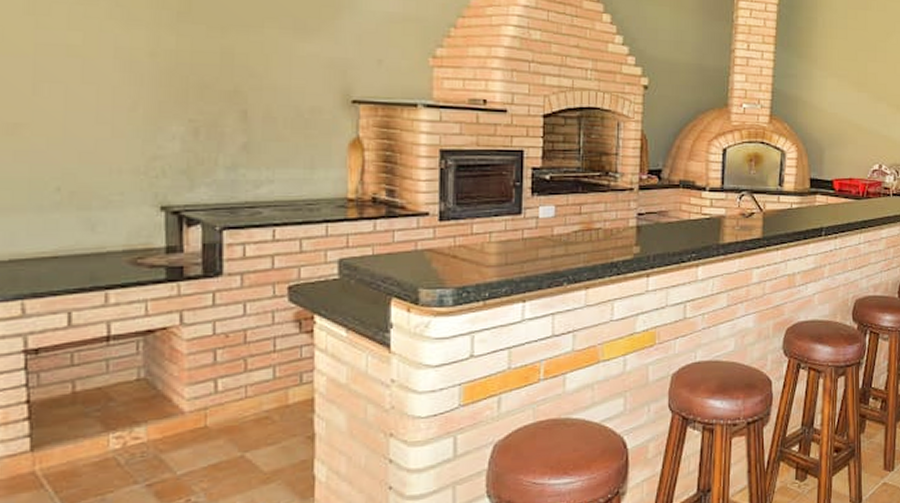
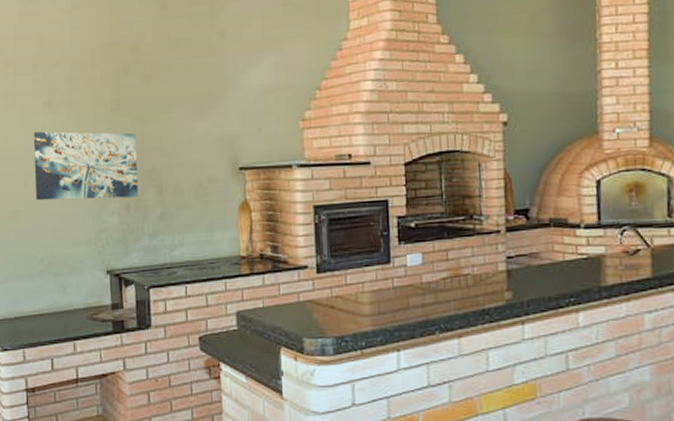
wall art: none [50,25,214,121] -> present [33,131,138,201]

